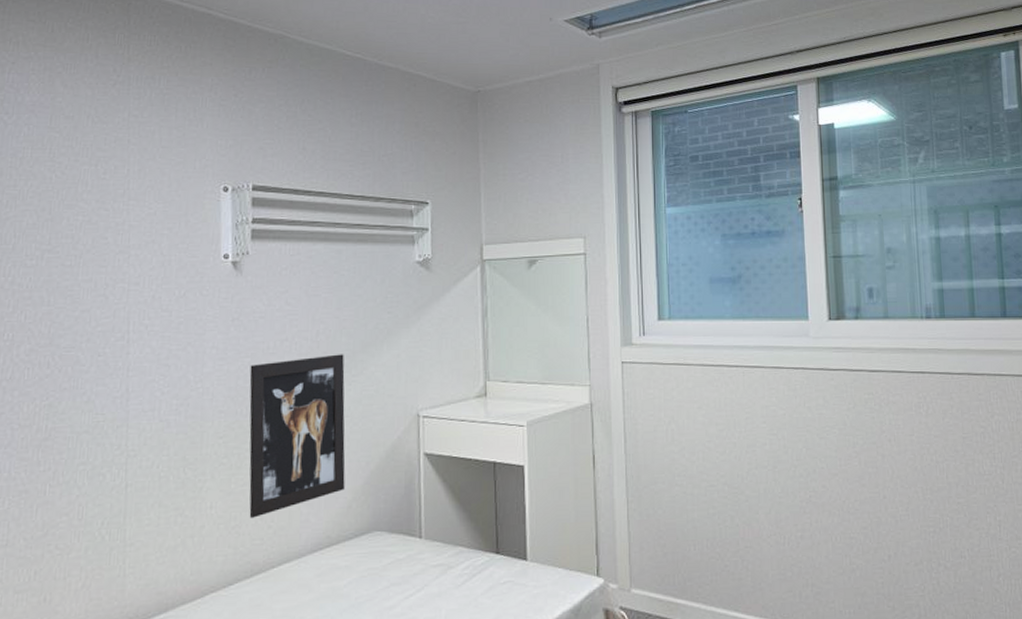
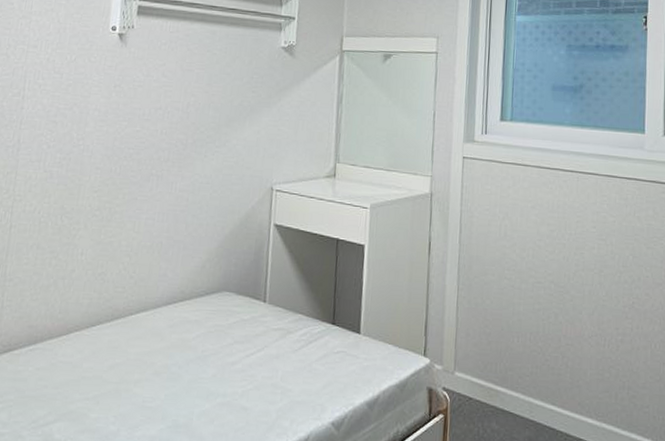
wall art: present [249,354,346,518] -> none [114,125,210,268]

